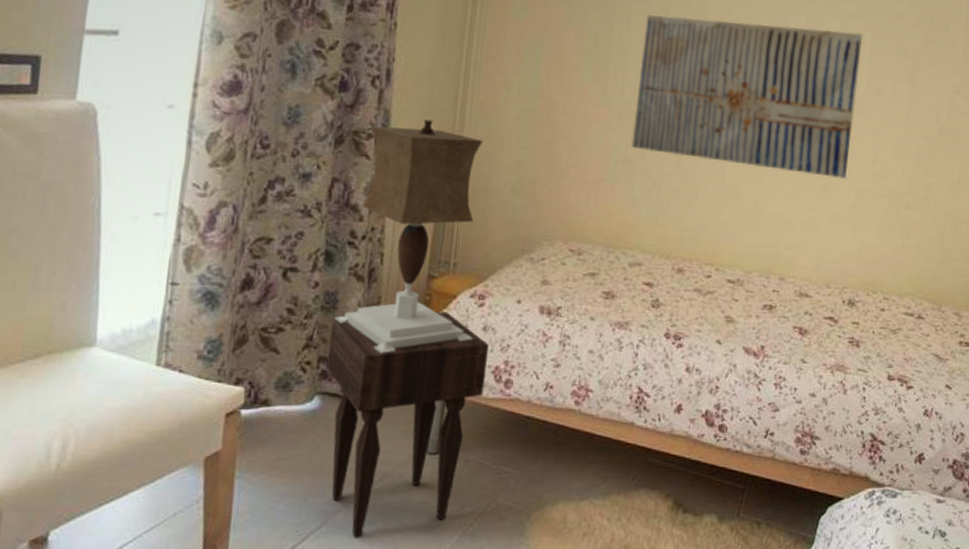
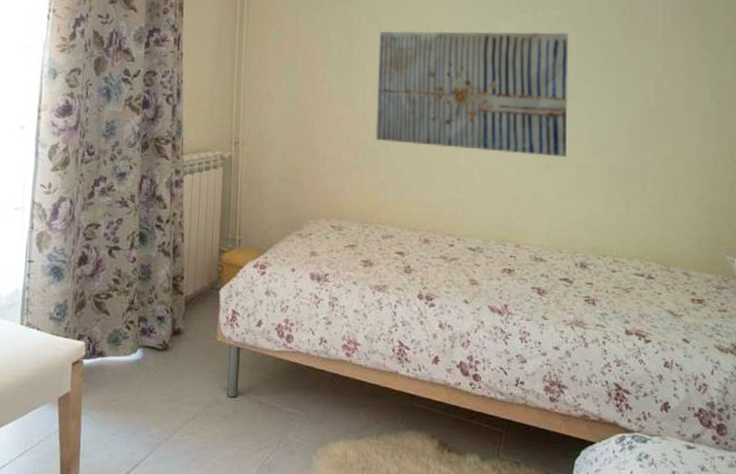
nightstand: present [326,311,489,538] -> none [145,279,271,466]
table lamp: present [334,119,484,354] -> none [149,126,258,314]

